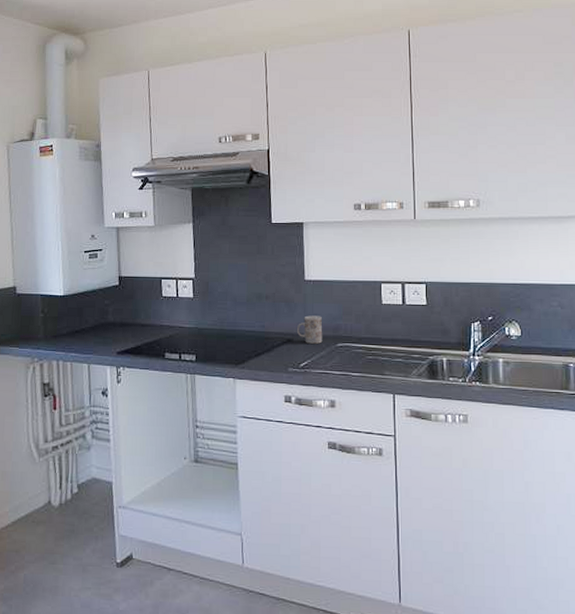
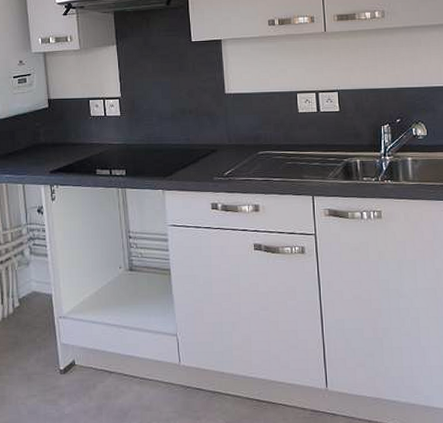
mug: present [297,315,323,344] -> none [220,127,245,153]

